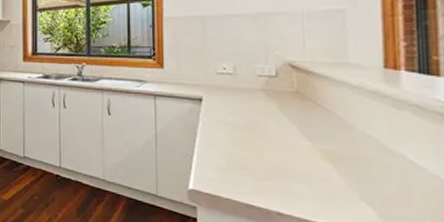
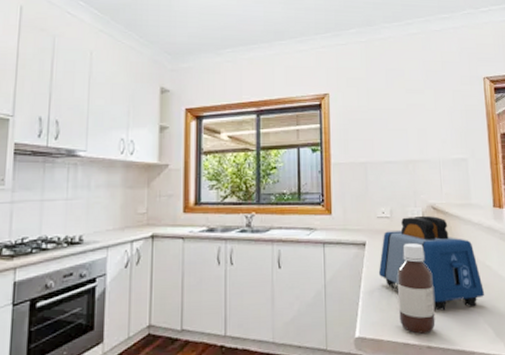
toaster: none [217,73,363,181] -> present [378,215,484,311]
bottle: none [241,103,289,199] -> present [397,243,436,334]

